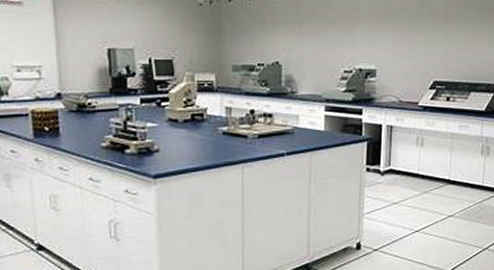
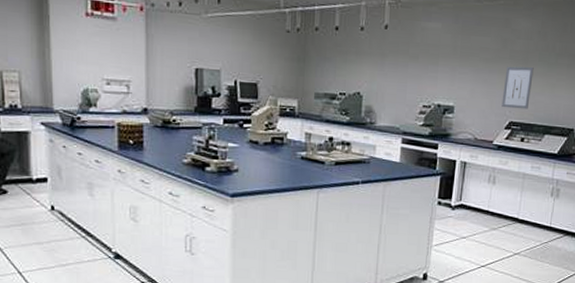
wall art: none [424,23,455,68] -> present [501,66,534,110]

